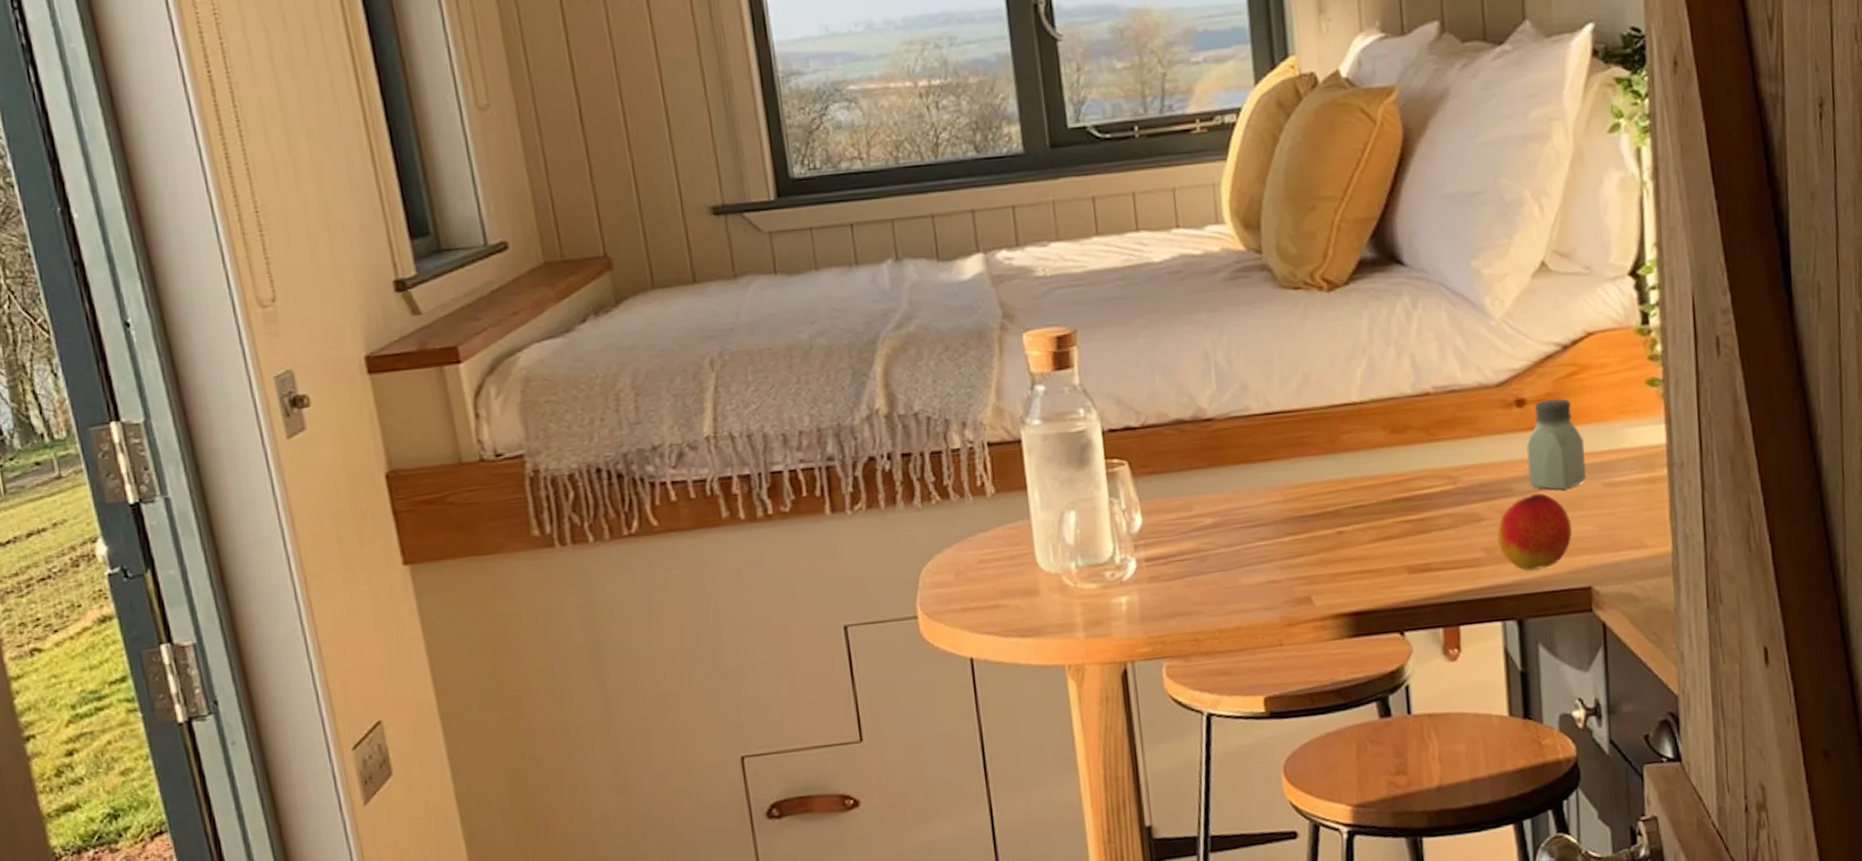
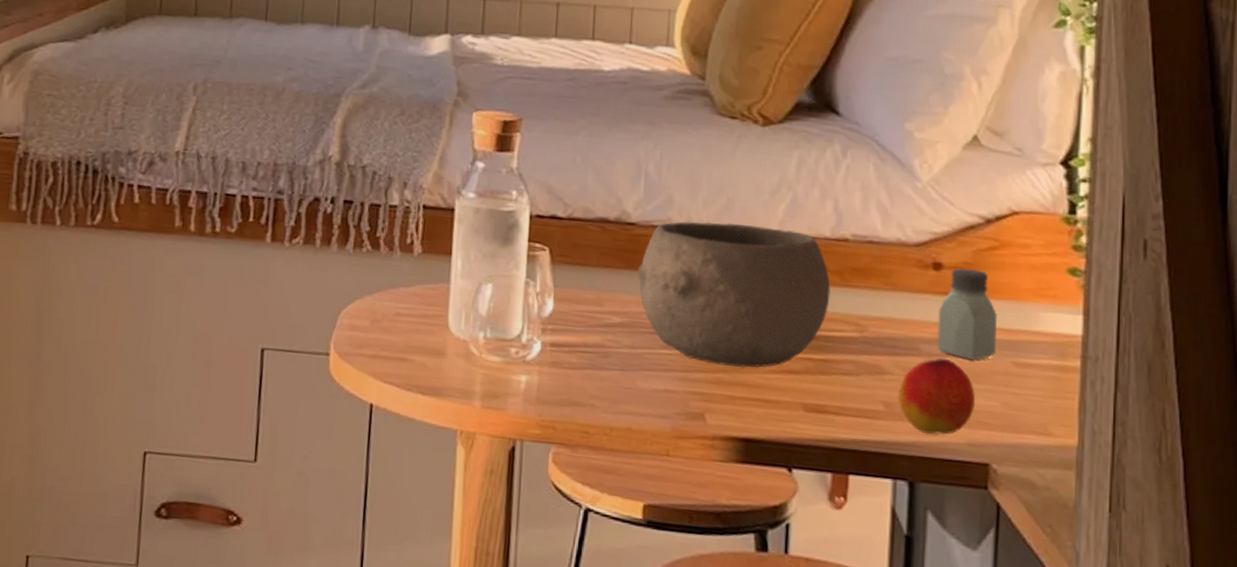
bowl: none [1222,394,1420,546] -> present [637,221,831,368]

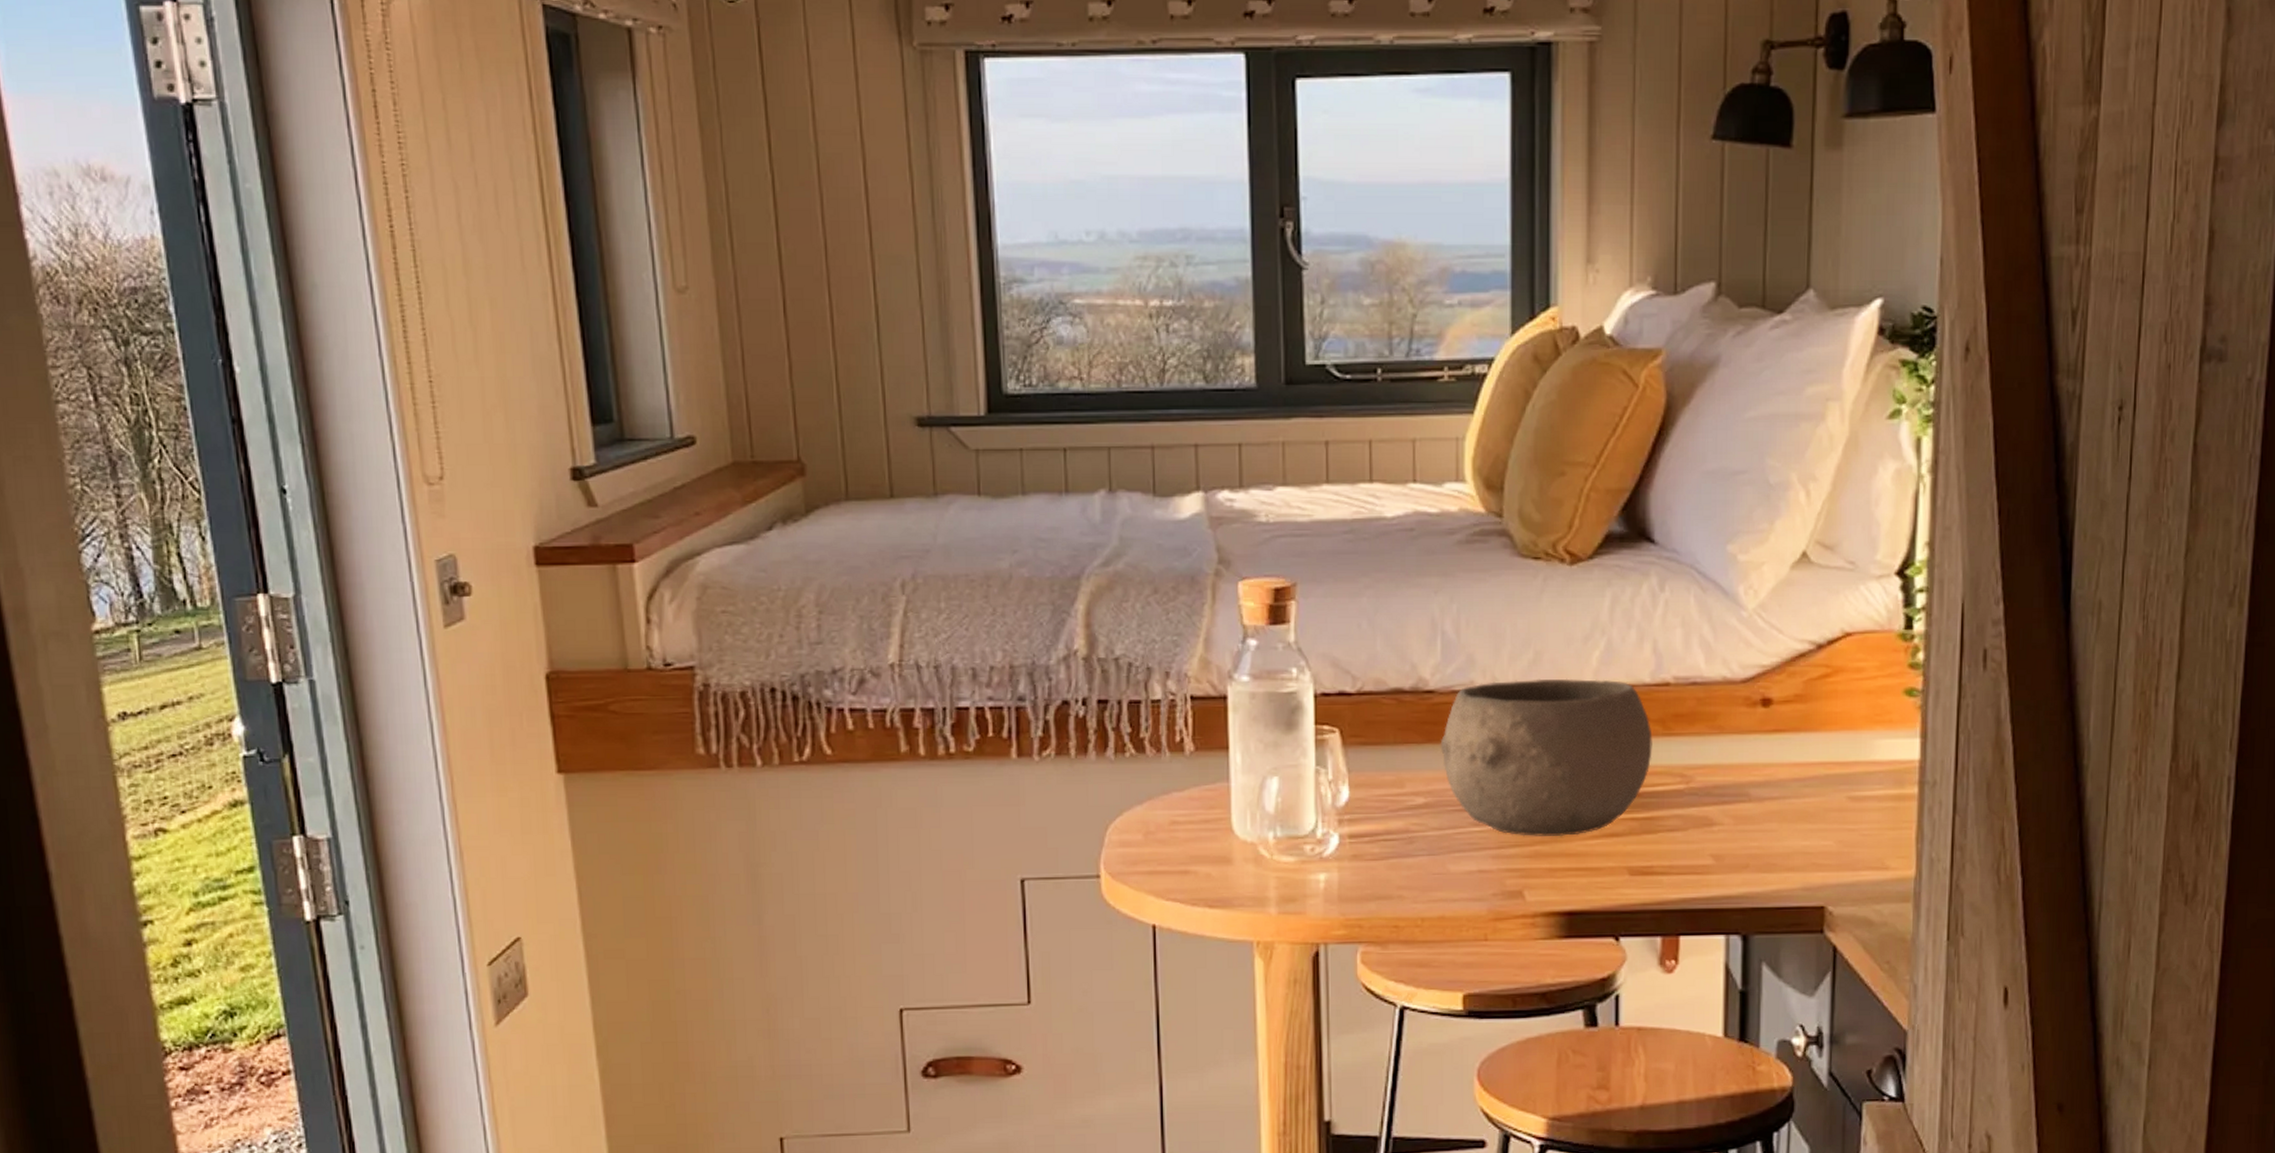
peach: present [898,358,976,435] -> none [1728,801,1810,884]
saltshaker: present [937,267,997,361] -> none [1768,700,1831,800]

